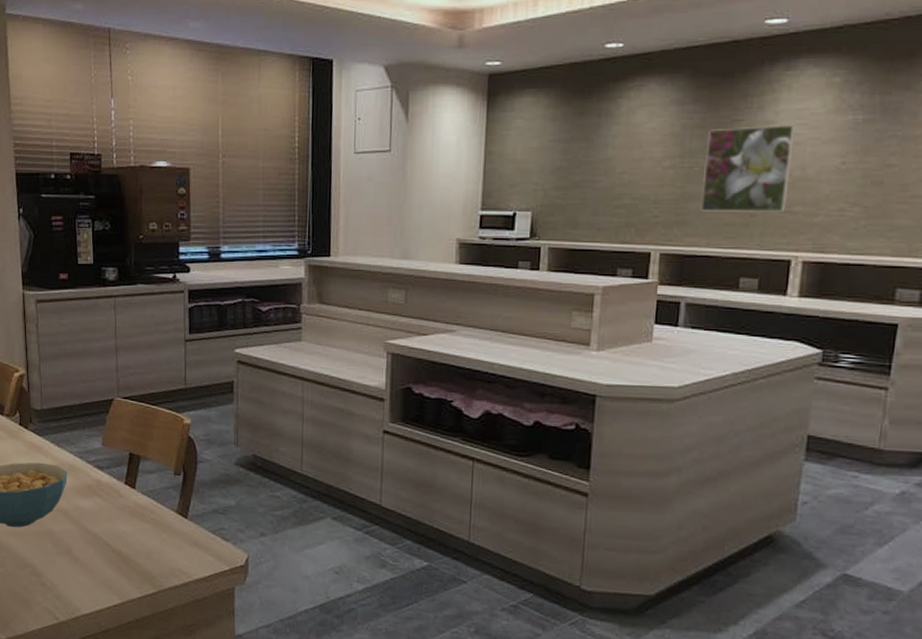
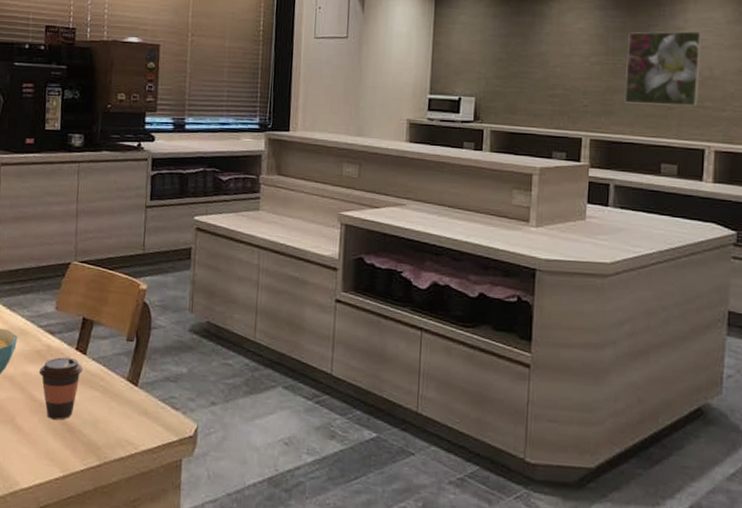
coffee cup: none [90,491,133,551] -> present [38,357,83,420]

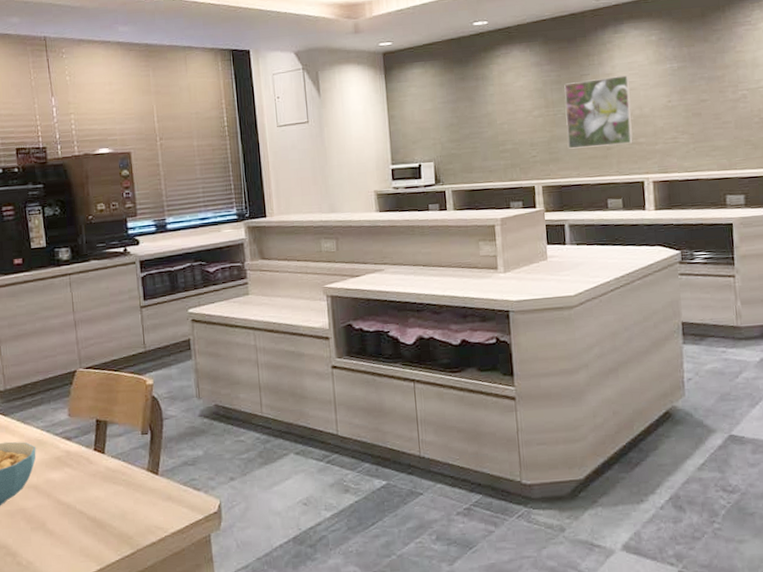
coffee cup: present [38,357,83,420] -> none [61,458,104,519]

